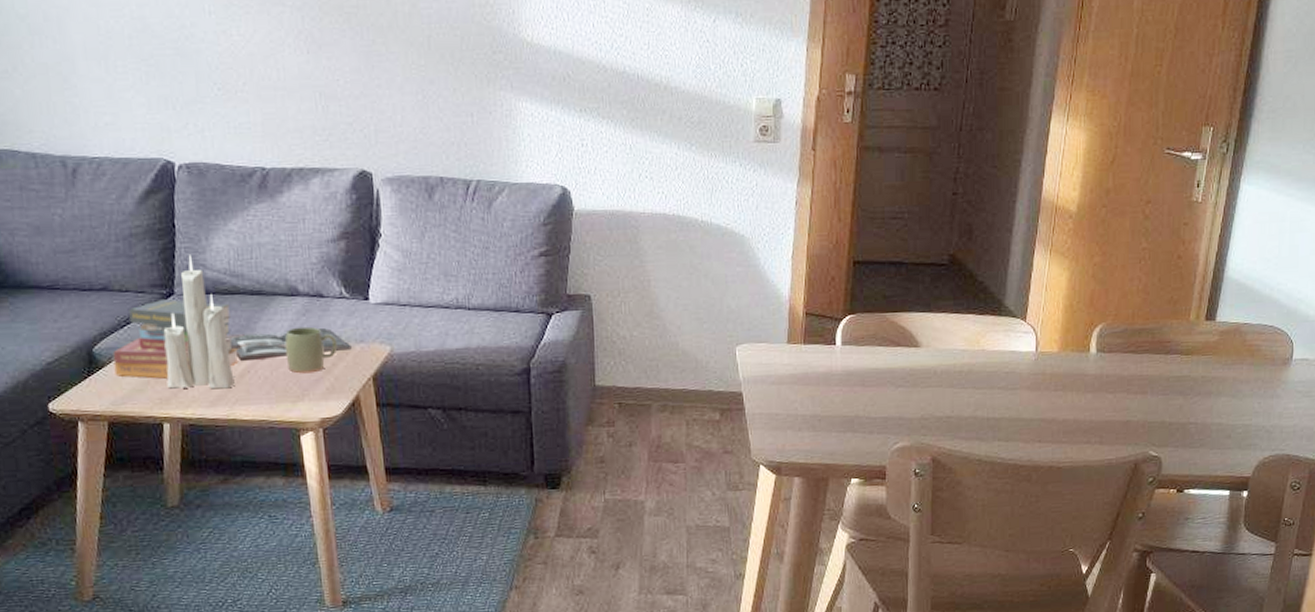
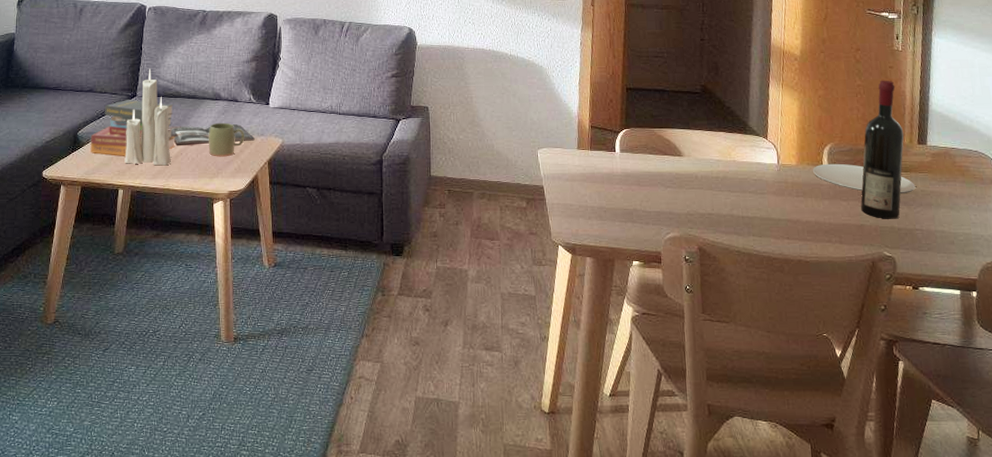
plate: none [1076,348,1196,383] -> present [812,163,916,195]
wine bottle: none [1128,240,1191,413] -> present [860,80,904,219]

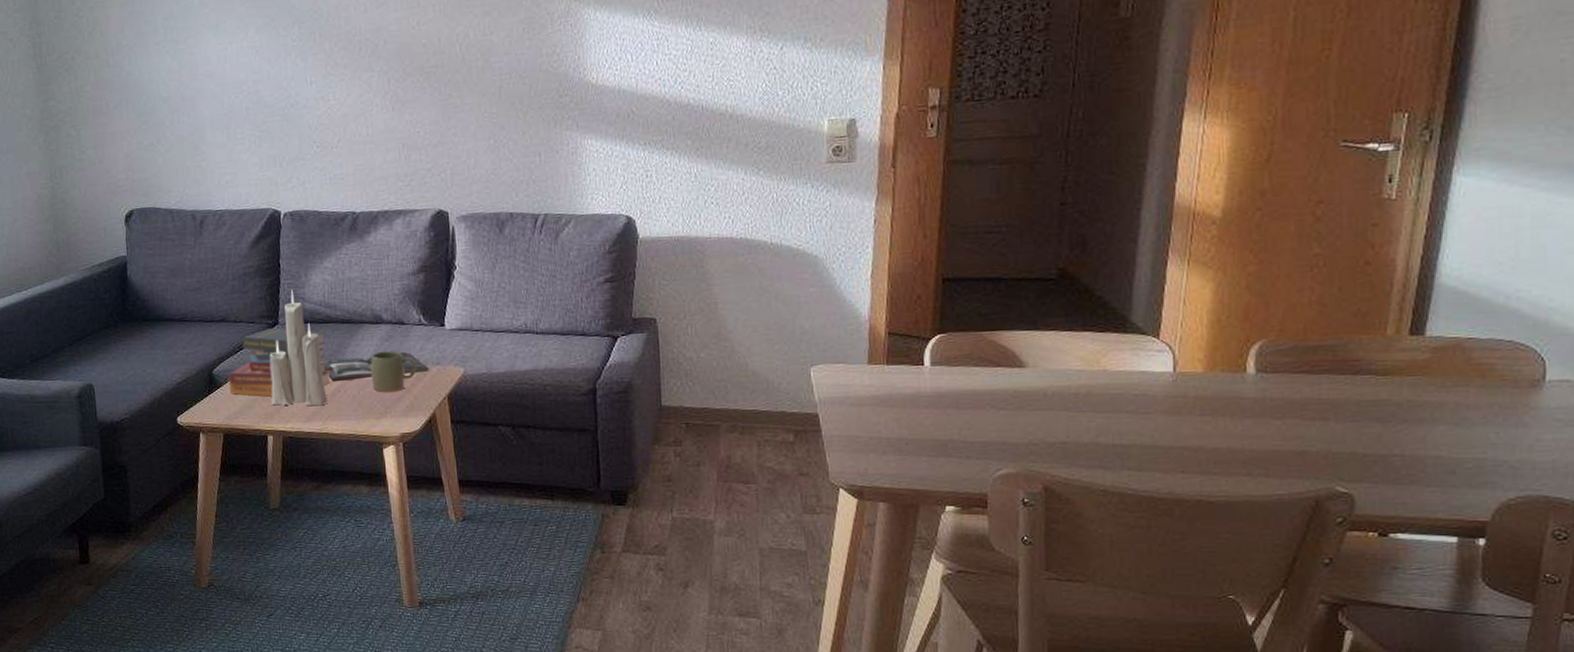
plate: present [812,163,916,195] -> none [1228,367,1399,408]
wine bottle: present [860,80,904,219] -> none [1303,244,1387,442]

